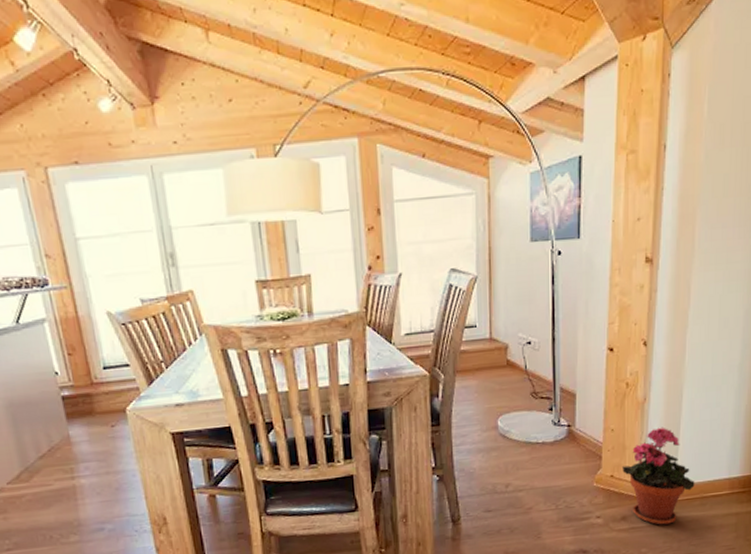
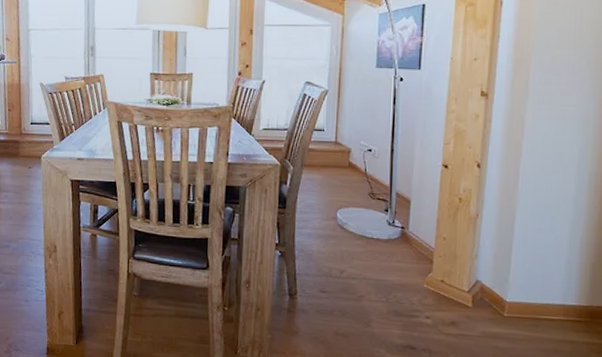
potted plant: present [622,427,695,525] -> none [453,243,527,338]

